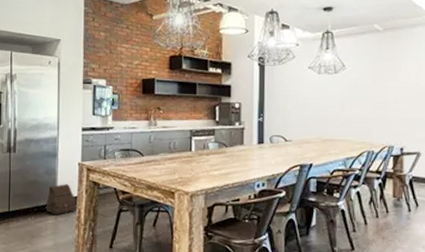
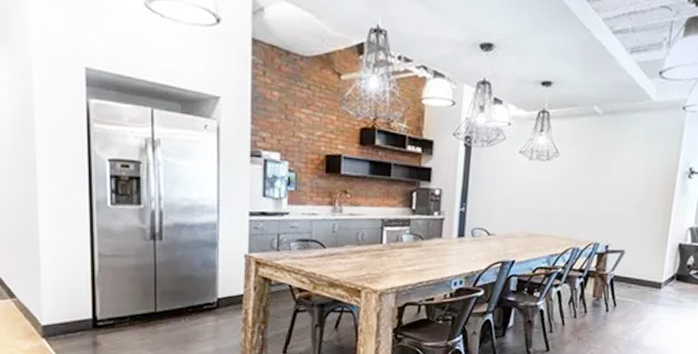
satchel: present [46,184,77,215] -> none [203,279,243,317]

